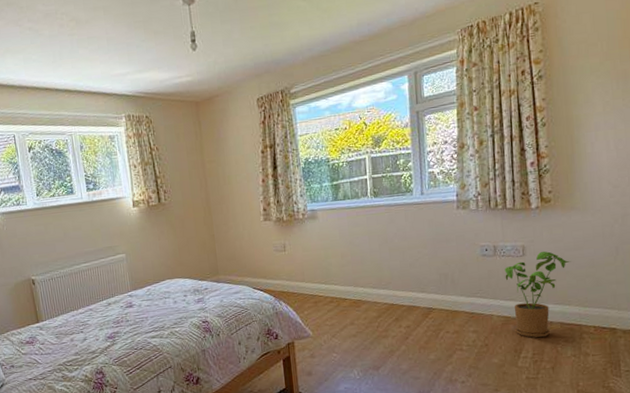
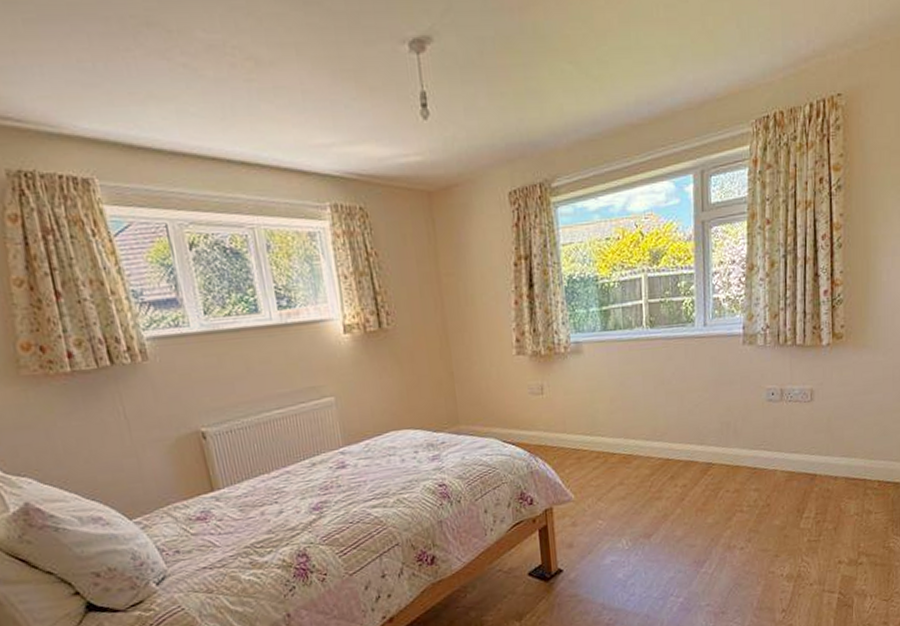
house plant: present [504,251,571,338] -> none [791,395,860,495]

